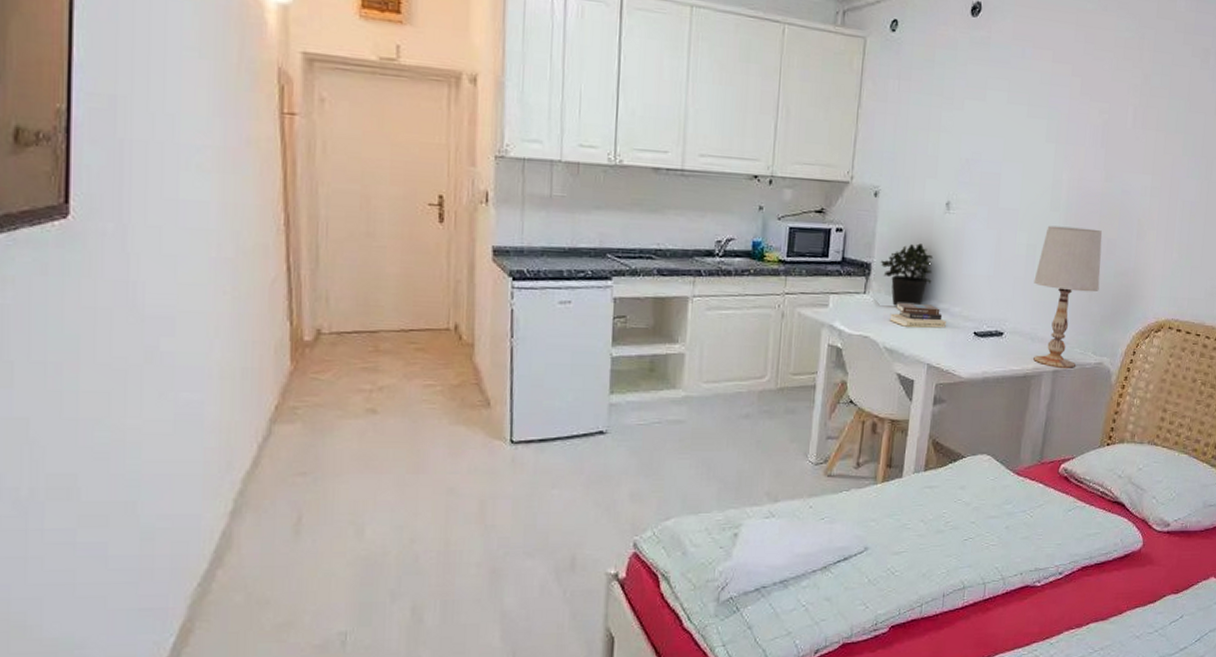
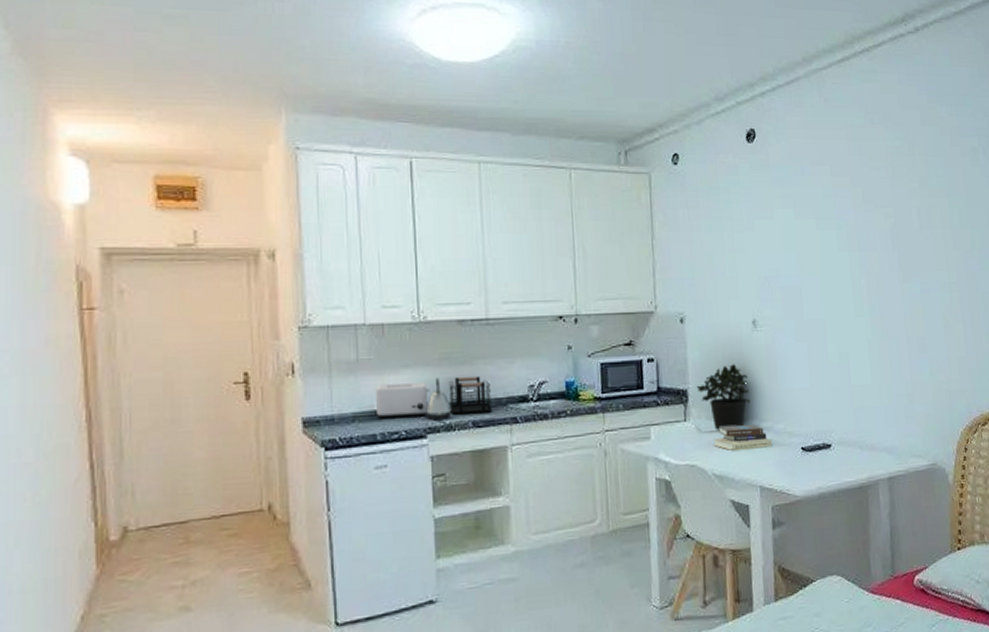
toaster: none [565,223,619,259] -> present [376,383,430,419]
kettle: none [612,222,639,265] -> present [424,377,452,421]
dish rack: none [637,223,679,264] -> present [449,376,492,416]
table lamp: present [1033,225,1103,369] -> none [852,329,918,475]

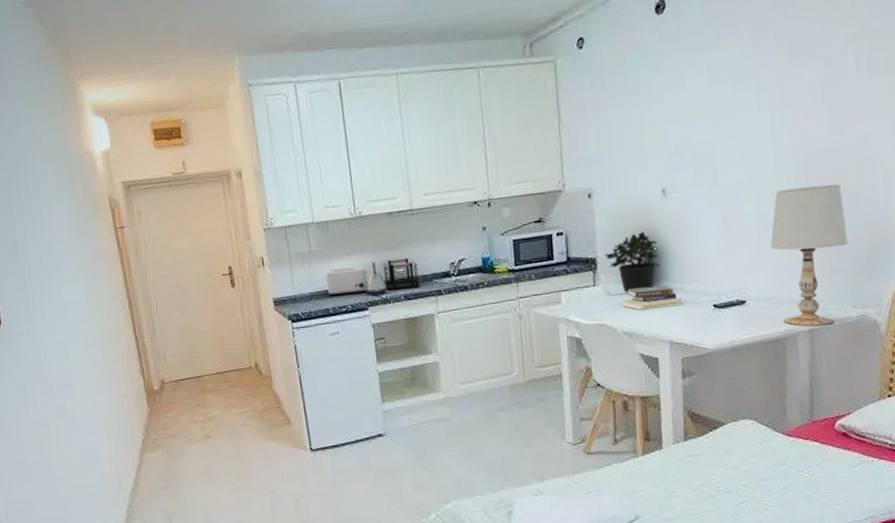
table lamp: none [852,329,918,475] -> present [770,184,848,327]

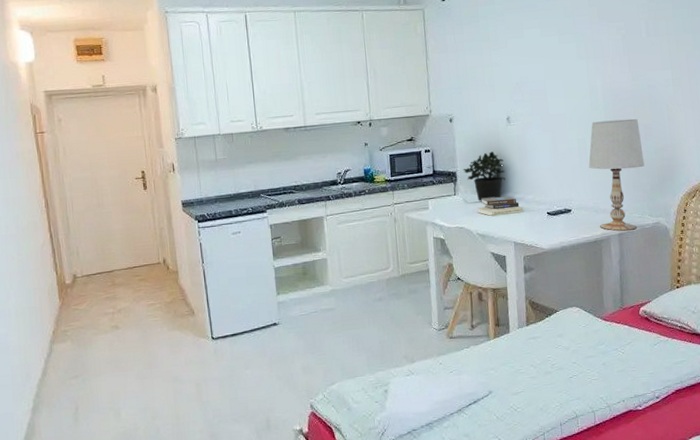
toaster: present [326,266,368,297] -> none [230,174,267,200]
kettle: present [365,261,387,296] -> none [264,169,283,200]
dish rack: present [383,258,420,291] -> none [280,168,311,196]

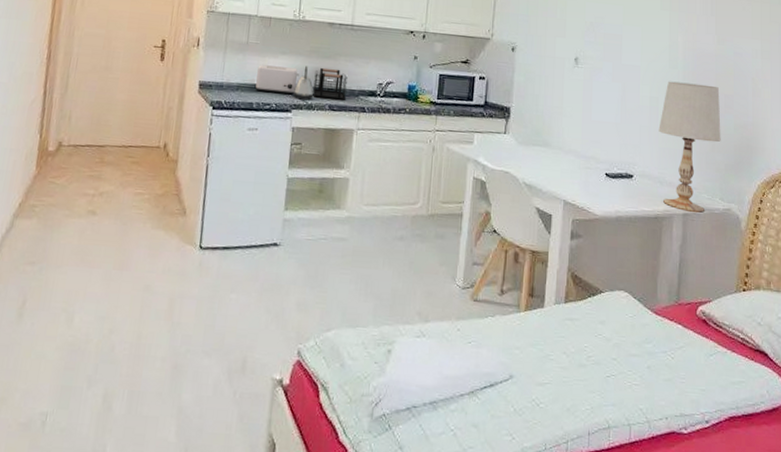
toaster: none [230,174,267,200] -> present [255,65,300,95]
kettle: none [264,169,283,200] -> present [292,65,314,101]
dish rack: none [280,168,311,196] -> present [313,67,348,101]
potted plant: present [463,151,506,201] -> none [518,92,566,147]
books: present [477,196,524,217] -> none [528,142,579,169]

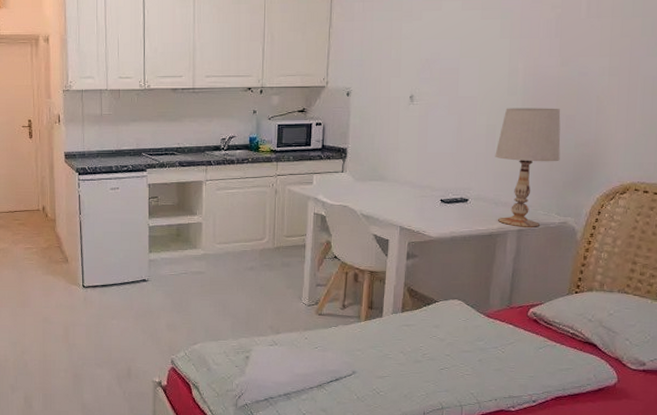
toaster: present [255,65,300,95] -> none [113,133,150,156]
kettle: present [292,65,314,101] -> none [145,129,165,160]
dish rack: present [313,67,348,101] -> none [163,129,193,158]

